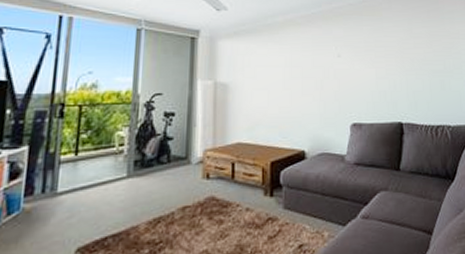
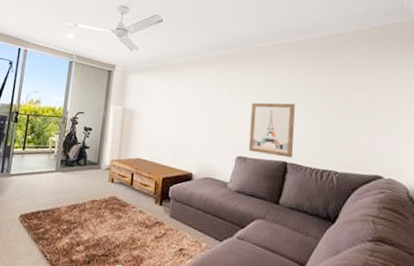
wall art: none [361,58,408,118] -> present [248,102,295,158]

